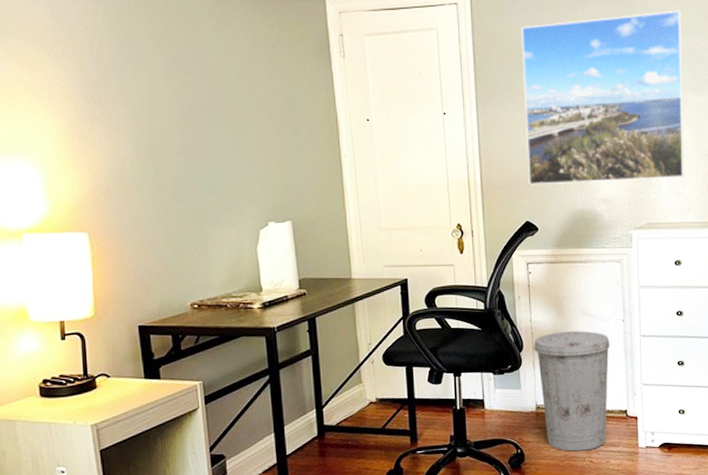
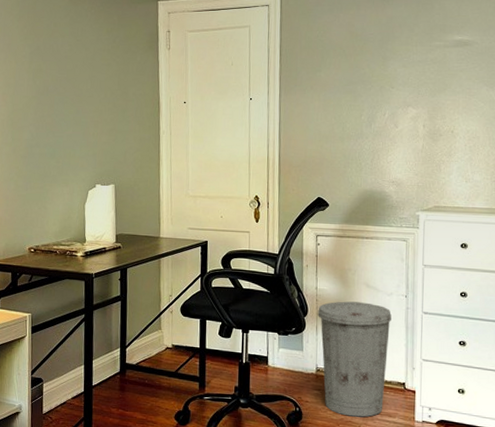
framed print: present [521,10,684,185] -> none [322,11,478,166]

